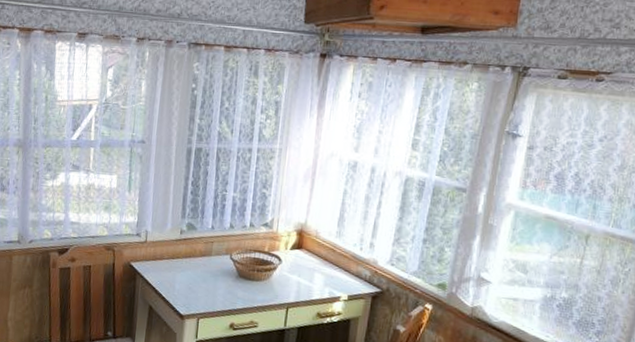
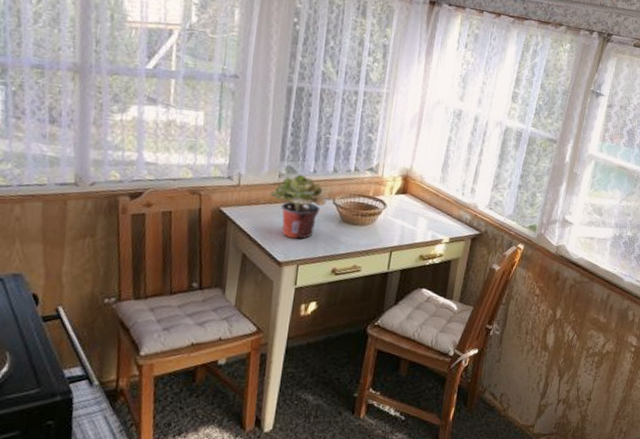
potted plant: none [173,230,224,294] -> present [271,174,327,239]

